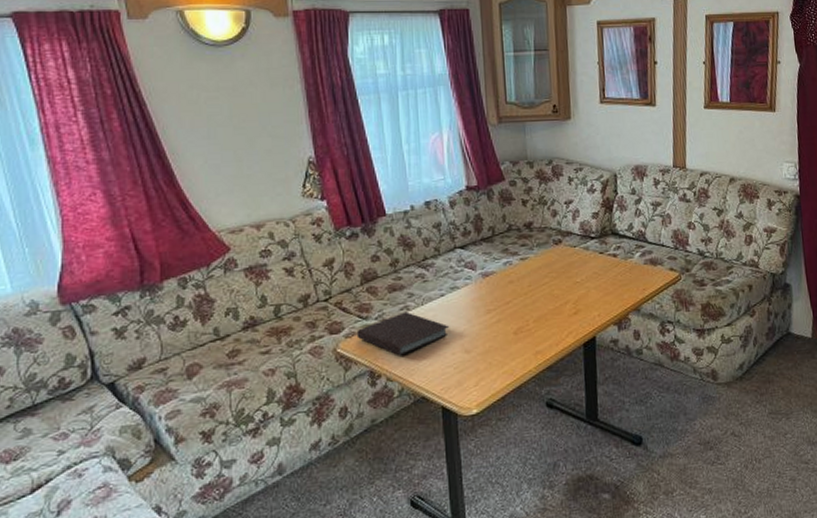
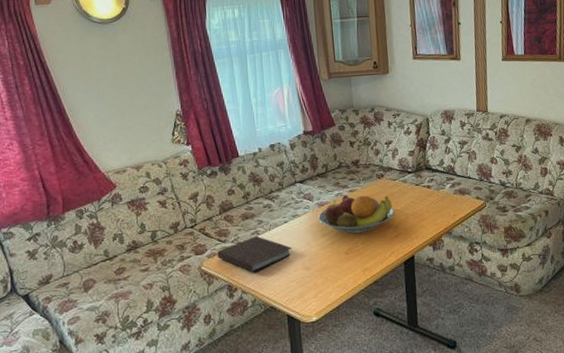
fruit bowl: none [481,263,574,311] -> present [317,194,395,234]

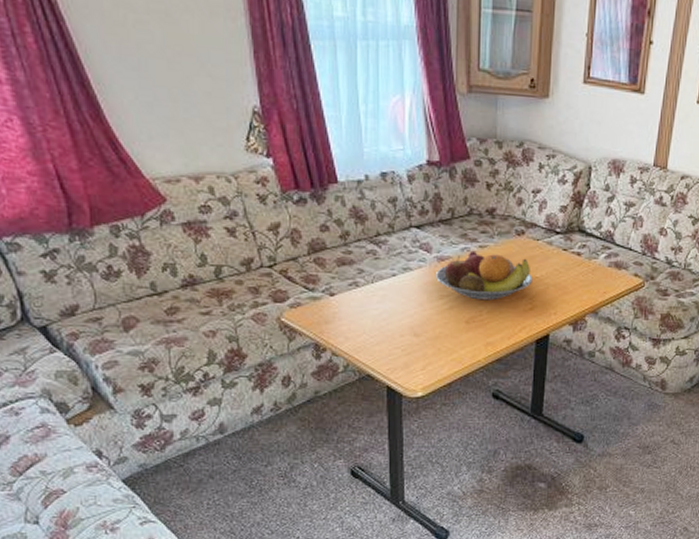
notebook: present [217,236,293,273] -> none [302,288,400,332]

